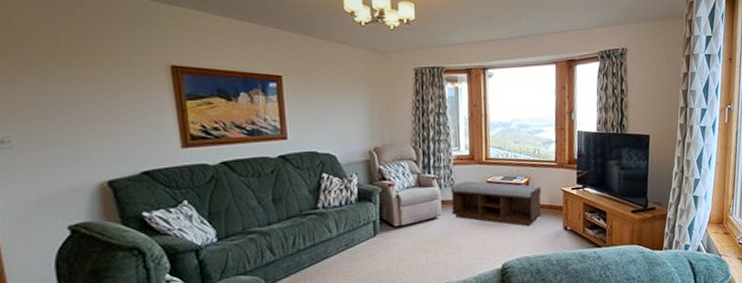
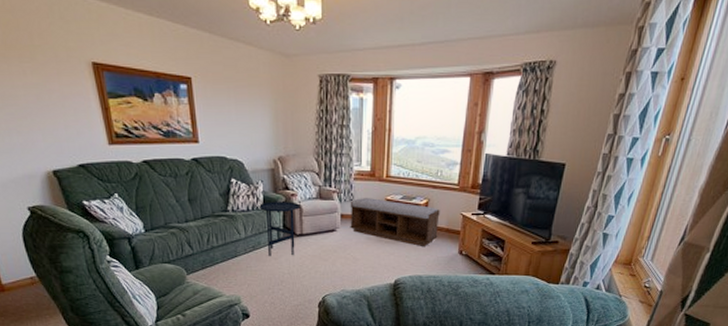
side table: none [353,192,399,253] -> present [259,201,301,256]

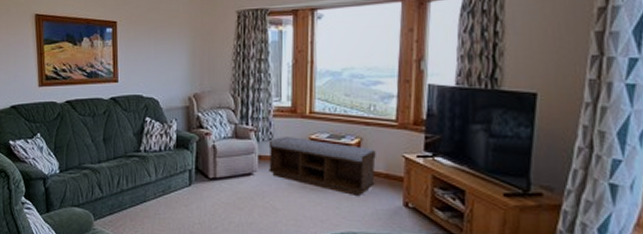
side table: present [259,201,301,256] -> none [172,141,215,203]

